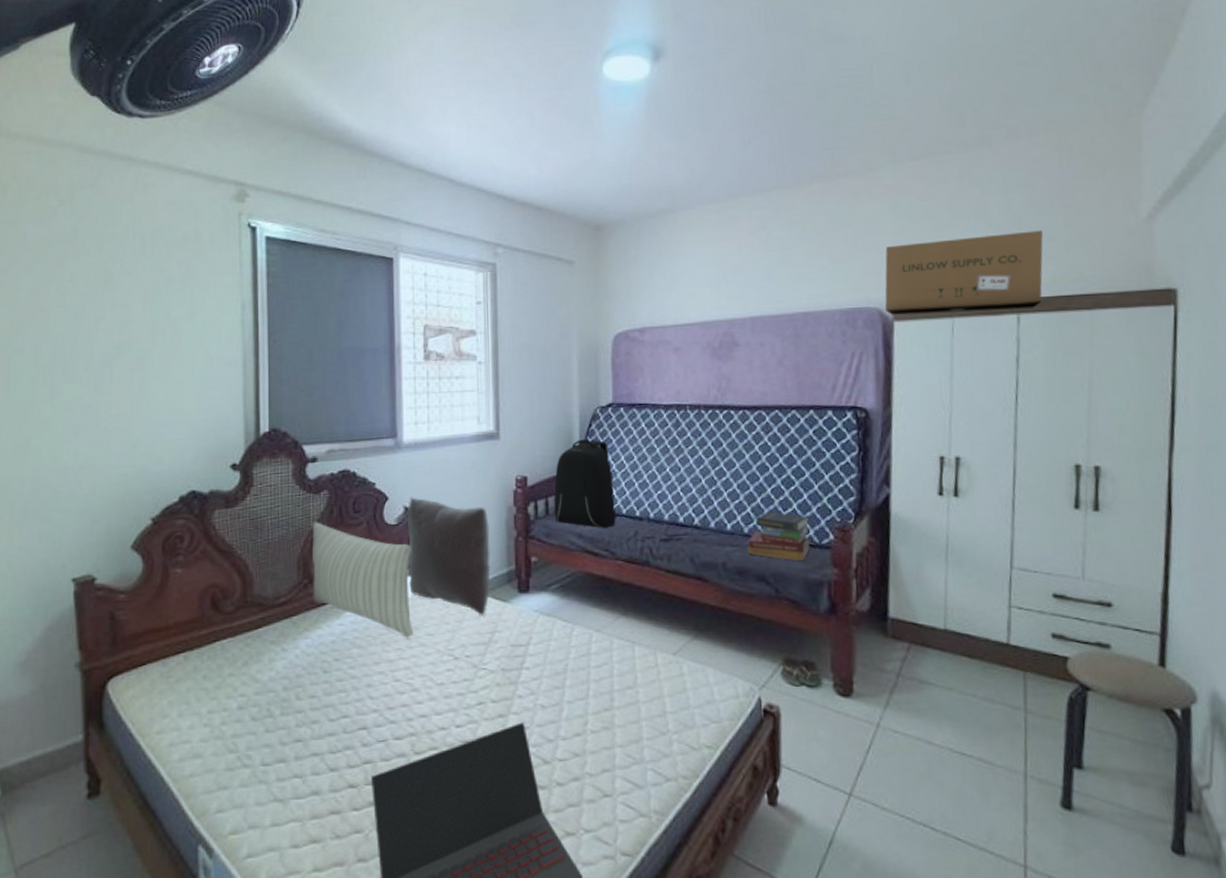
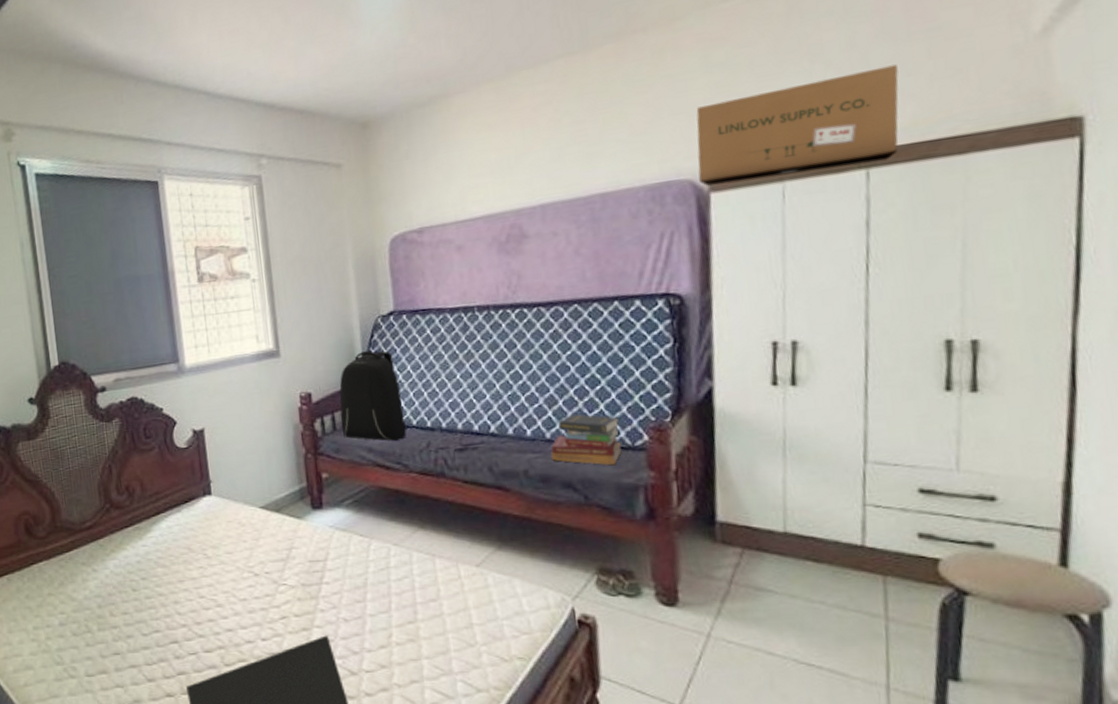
pillow: present [312,522,414,638] -> none [108,449,214,557]
pillow: present [406,497,491,615] -> none [195,420,283,533]

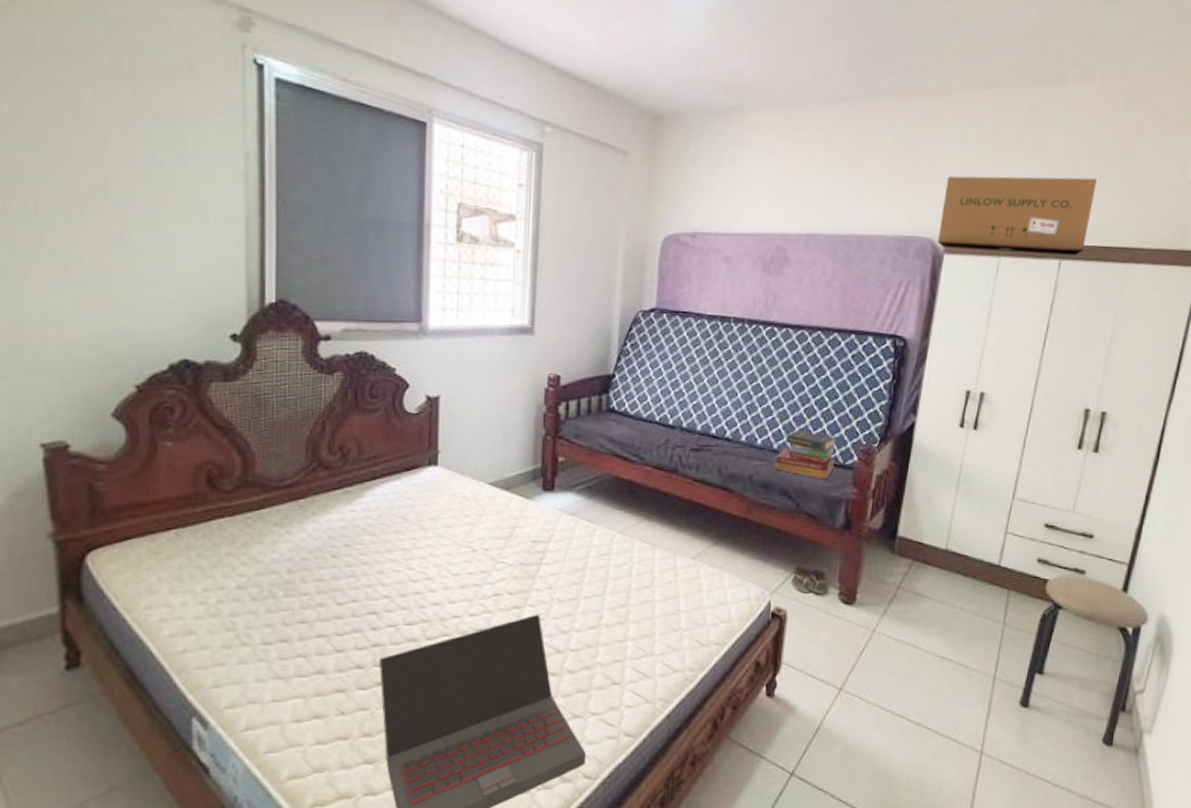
backpack: present [339,350,407,441] -> none [585,343,650,434]

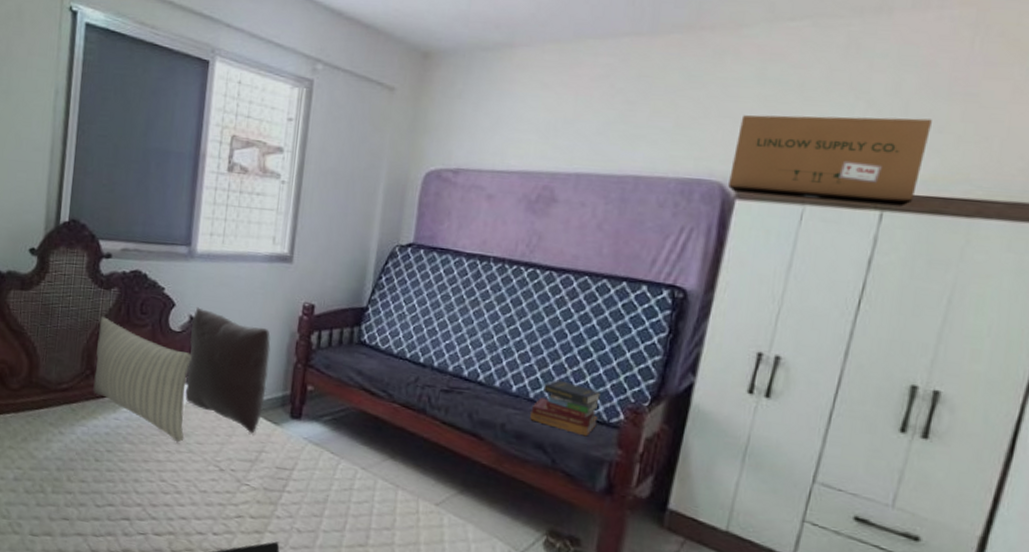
pillow: none [322,404,432,528] -> present [93,316,192,443]
pillow: none [428,386,517,511] -> present [185,307,271,434]

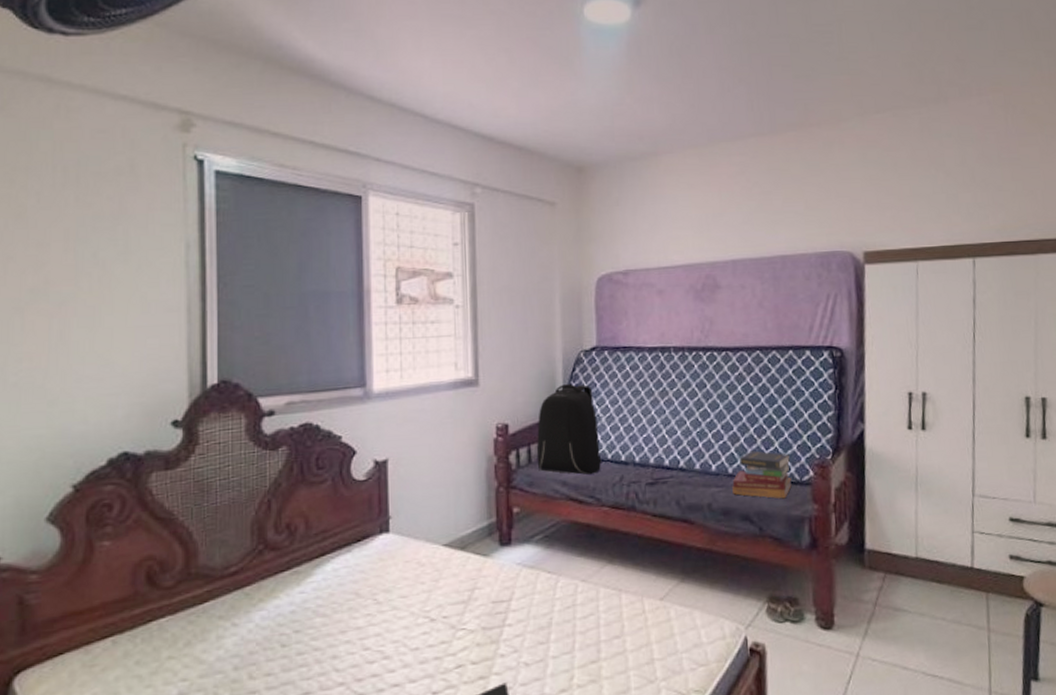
pillow: present [93,316,192,443] -> none [269,481,385,602]
pillow: present [185,307,271,434] -> none [377,450,470,572]
backpack: none [336,276,403,369] -> present [537,384,602,475]
box: present [728,115,932,207] -> none [856,181,994,258]

